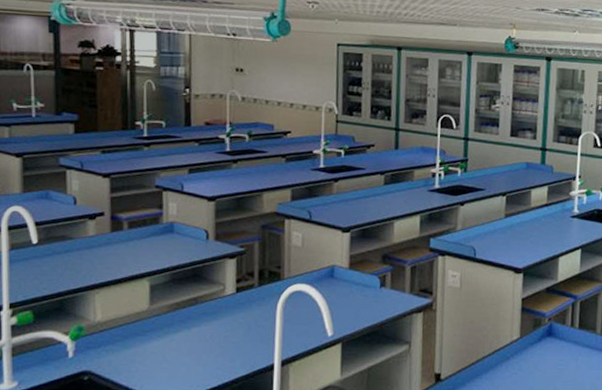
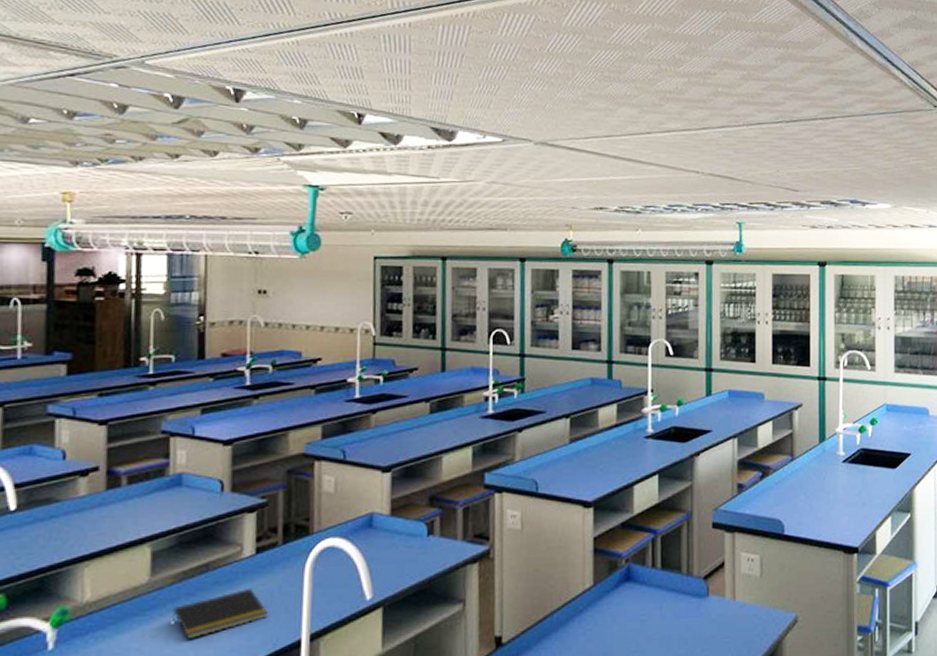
notepad: none [169,321,246,358] -> present [173,589,267,640]

